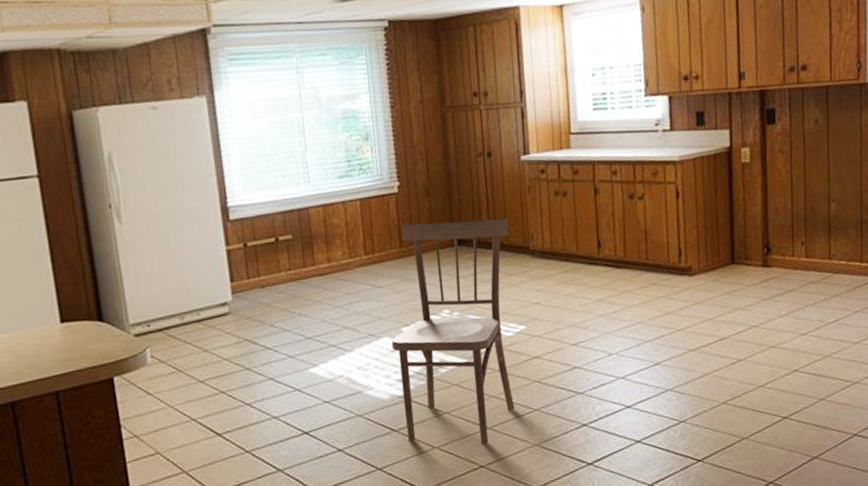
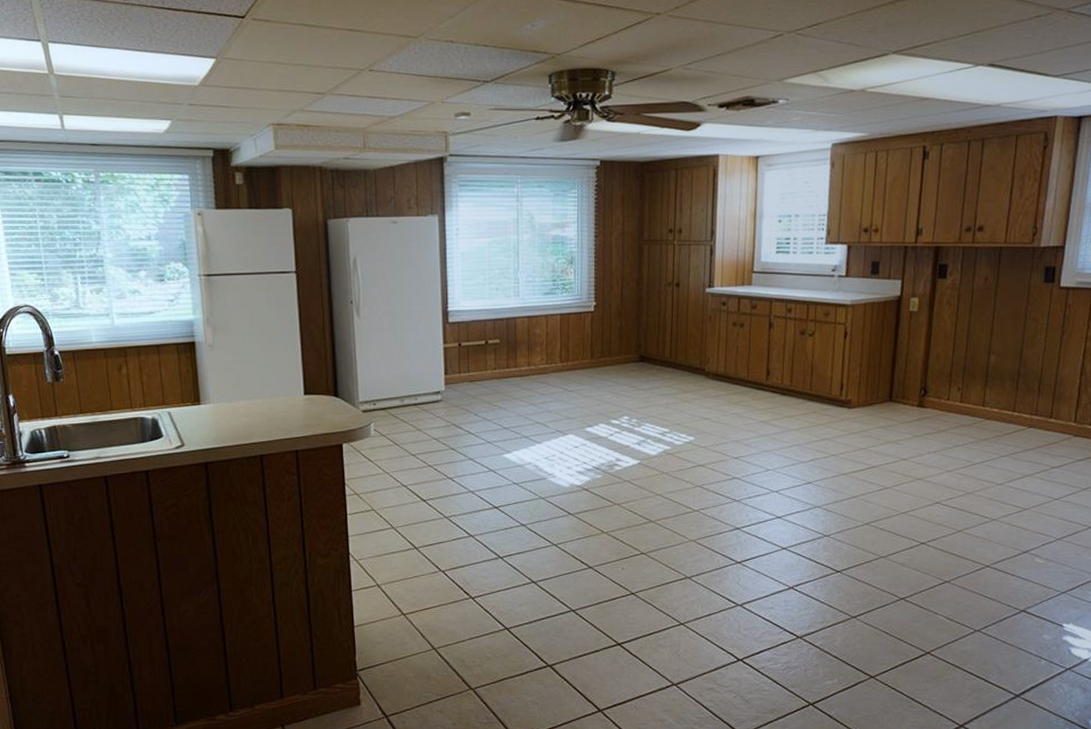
dining chair: present [391,218,515,444] -> none [575,339,688,534]

